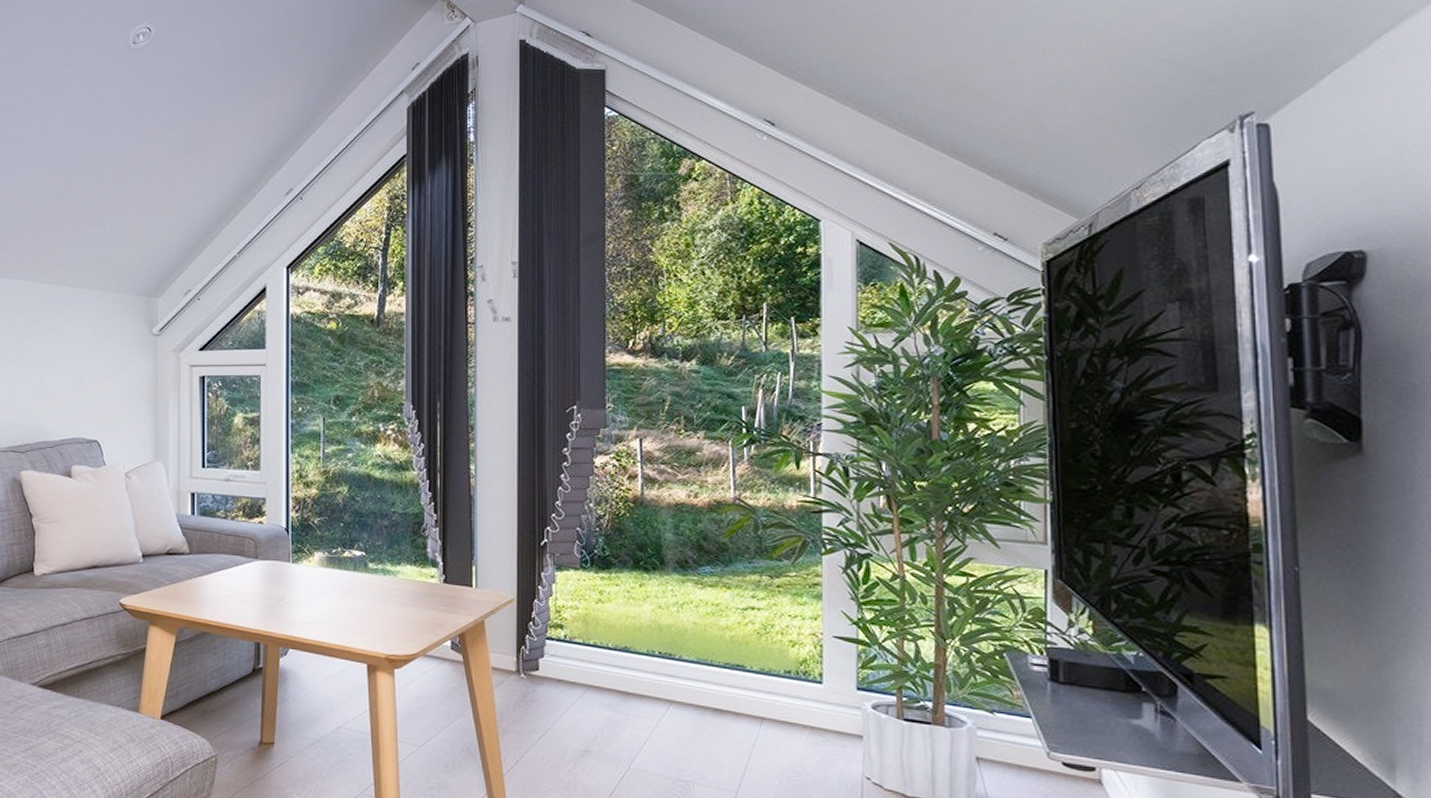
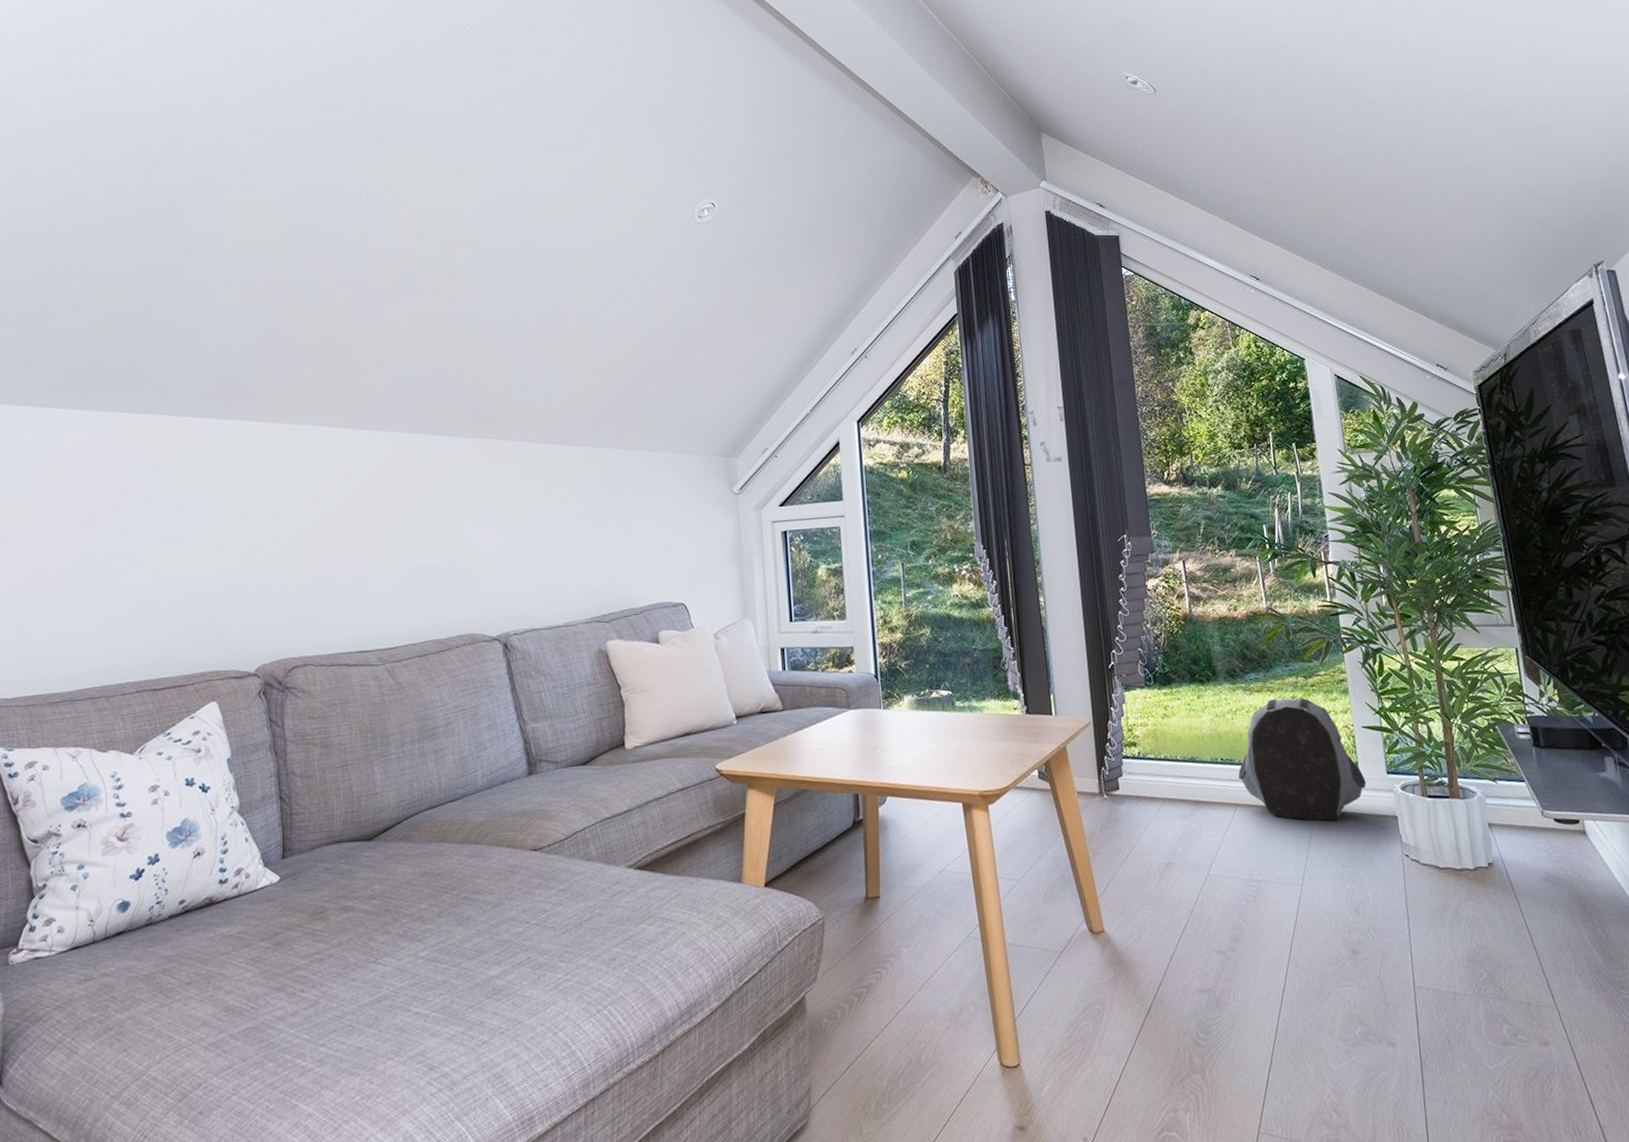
backpack: none [676,596,830,731] -> present [1237,698,1366,821]

